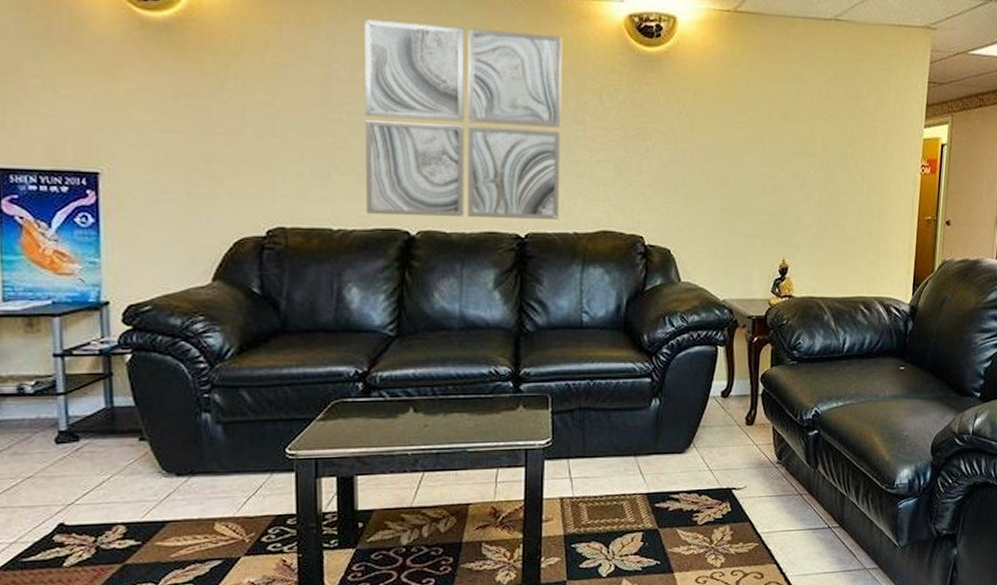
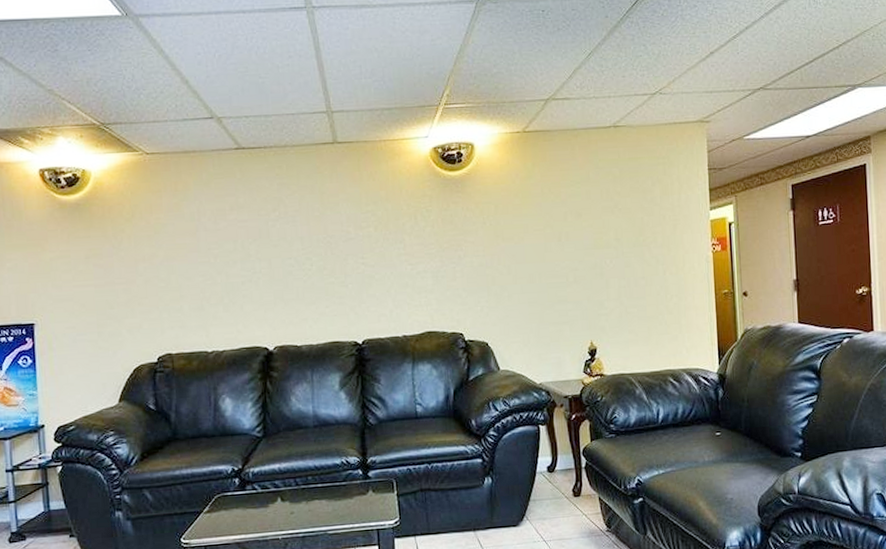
wall art: present [365,19,563,219] -> none [223,172,390,337]

